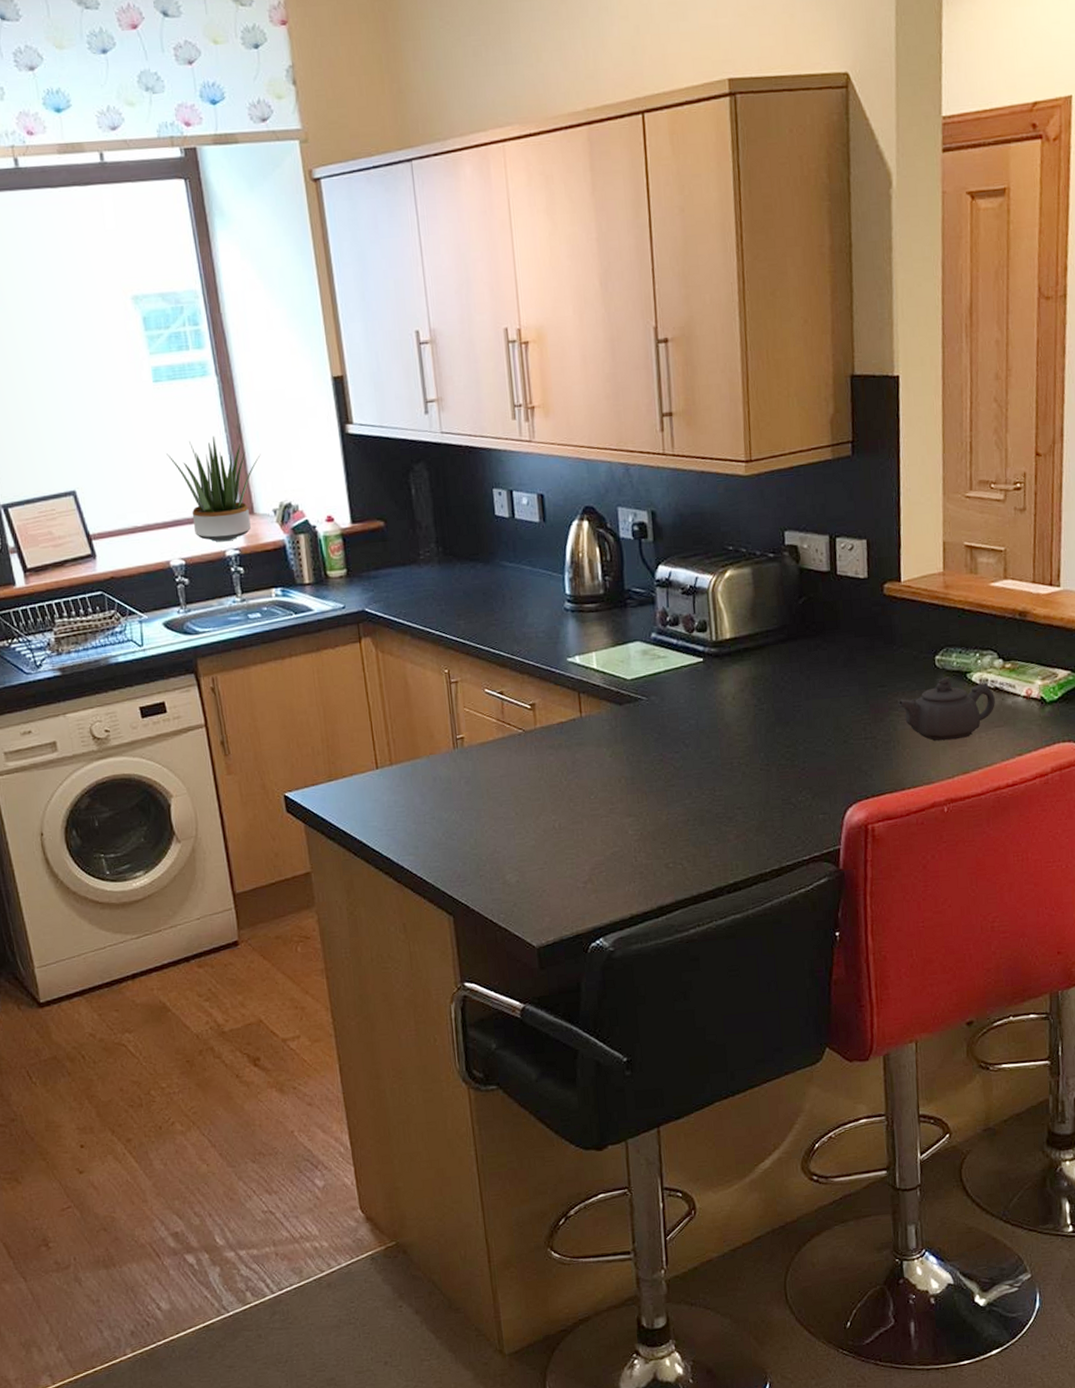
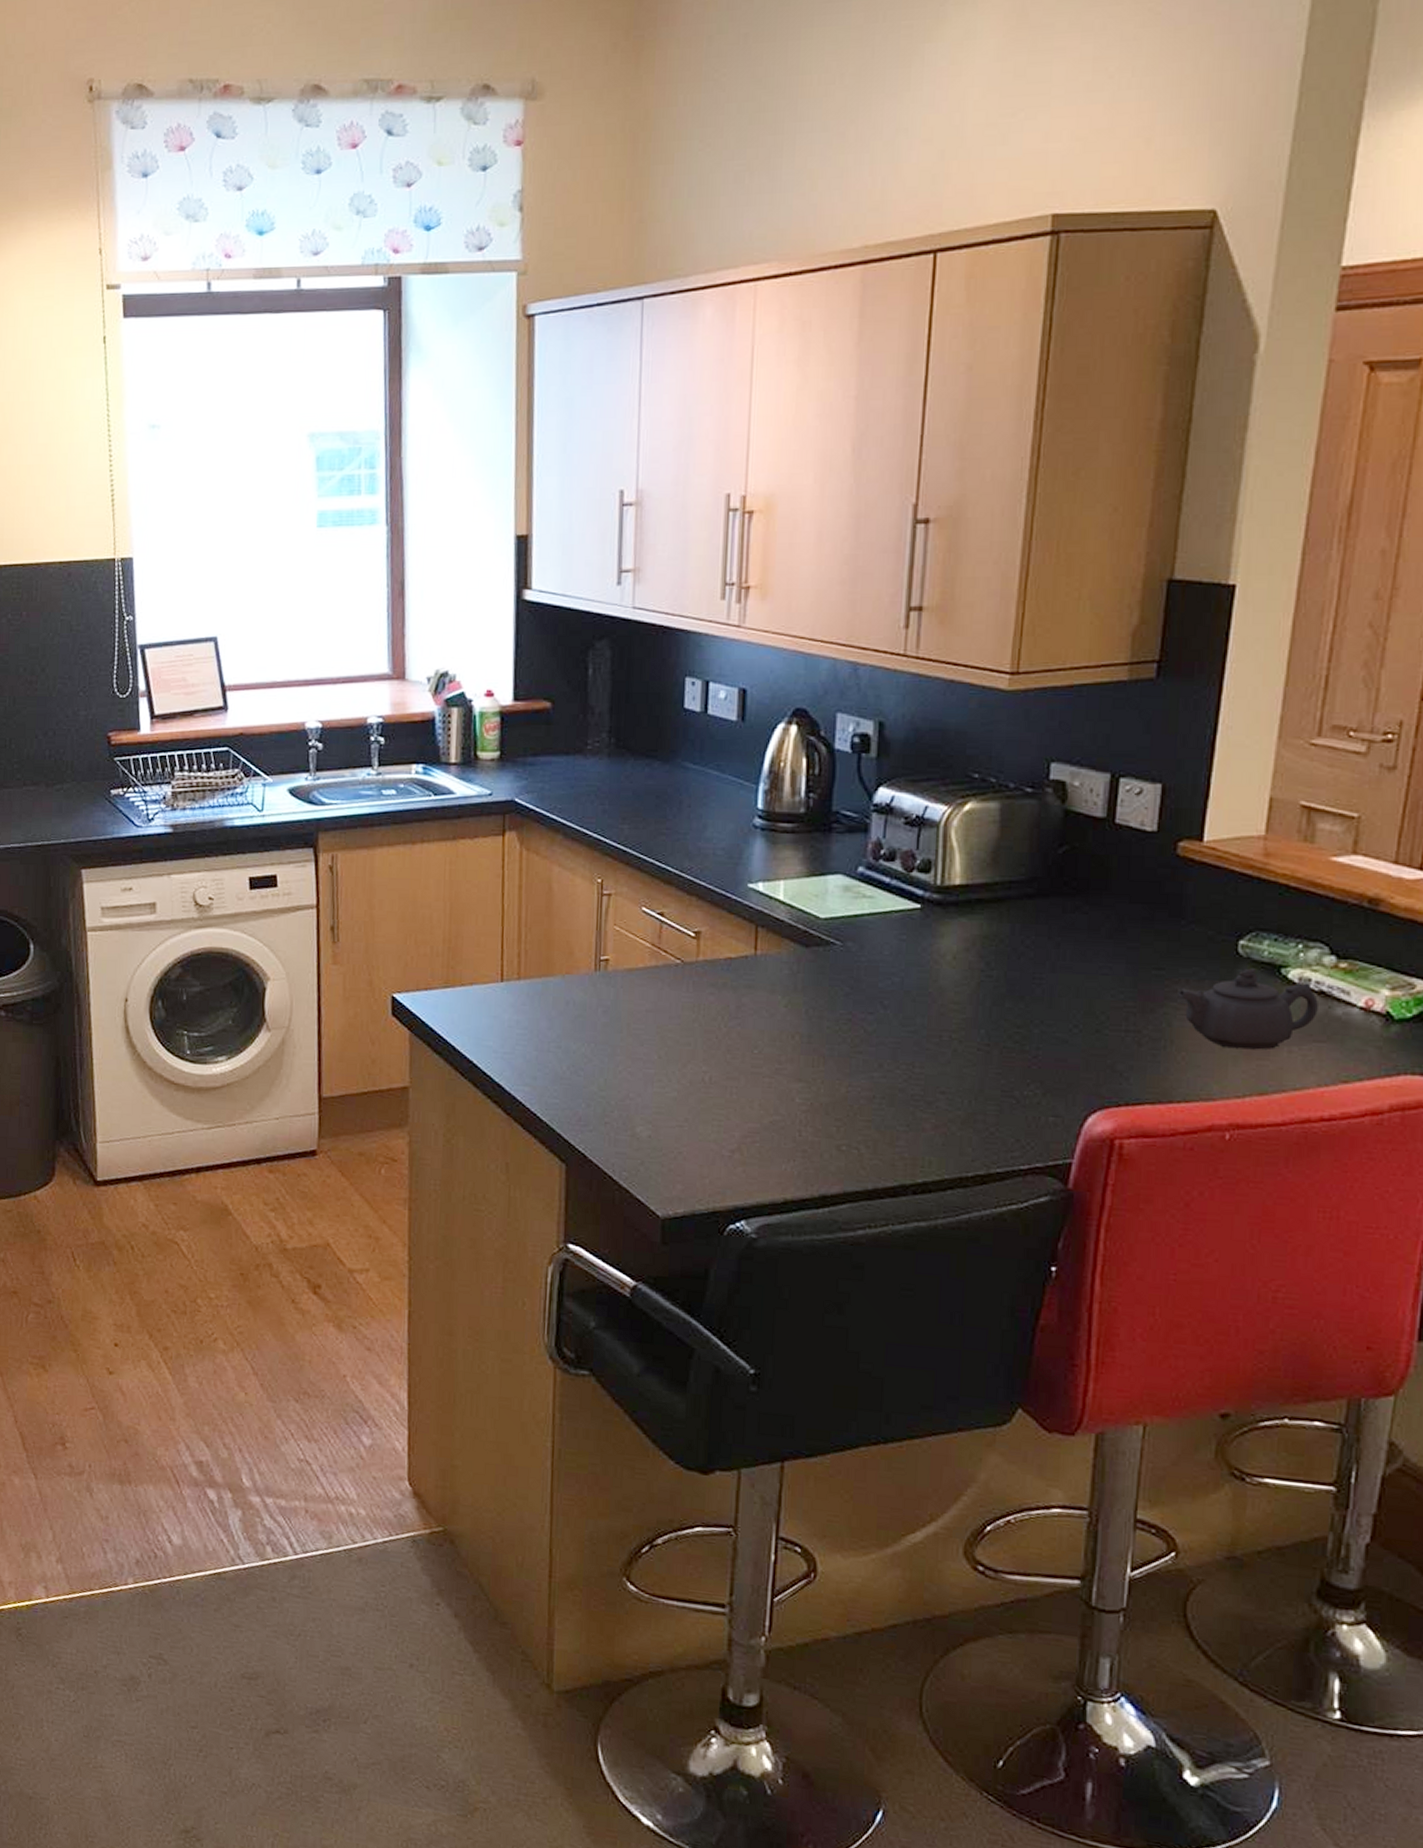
potted plant: present [167,436,261,542] -> none [319,590,422,707]

